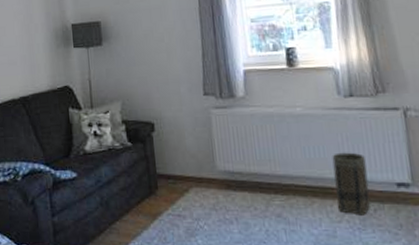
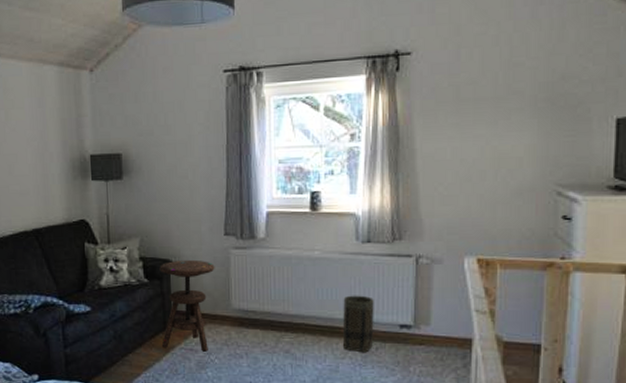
side table: none [142,121,197,217] -> present [159,259,215,352]

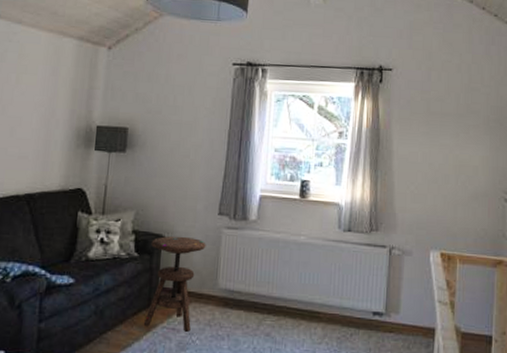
basket: present [342,295,374,353] -> none [320,280,351,339]

